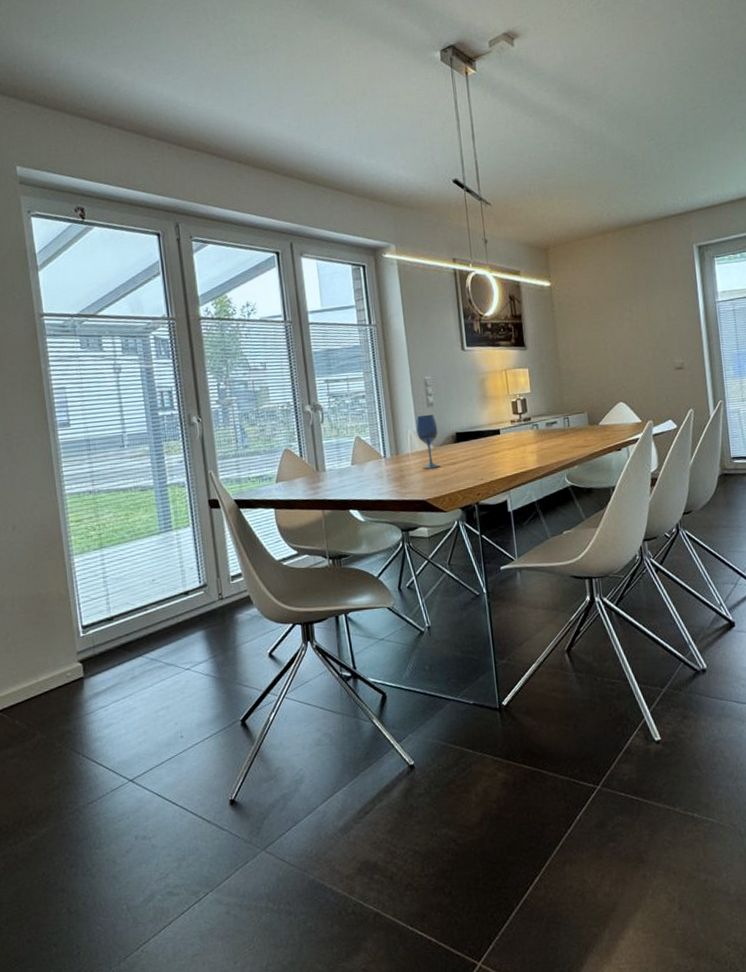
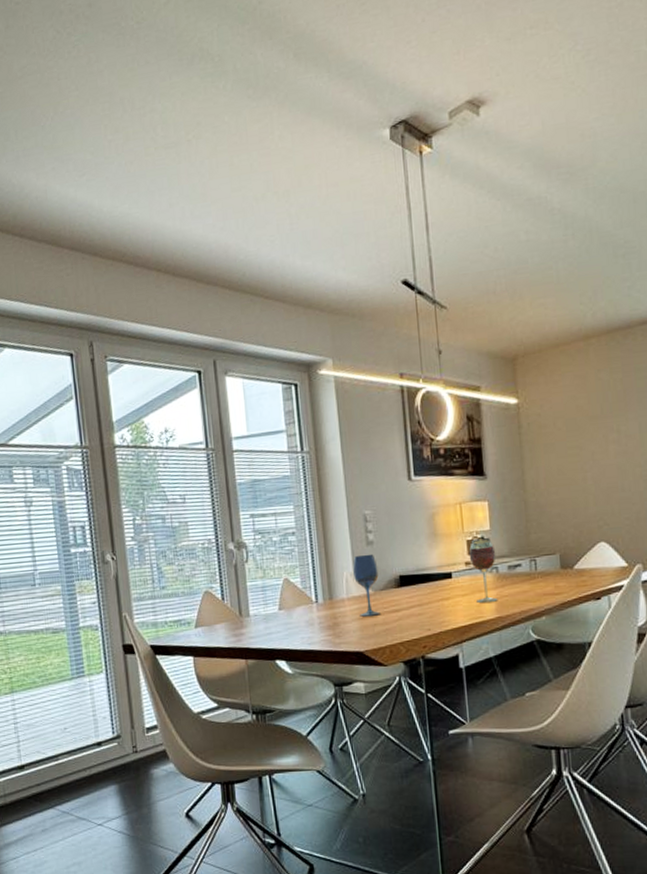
wineglass: none [513,399,539,455] -> present [468,538,498,603]

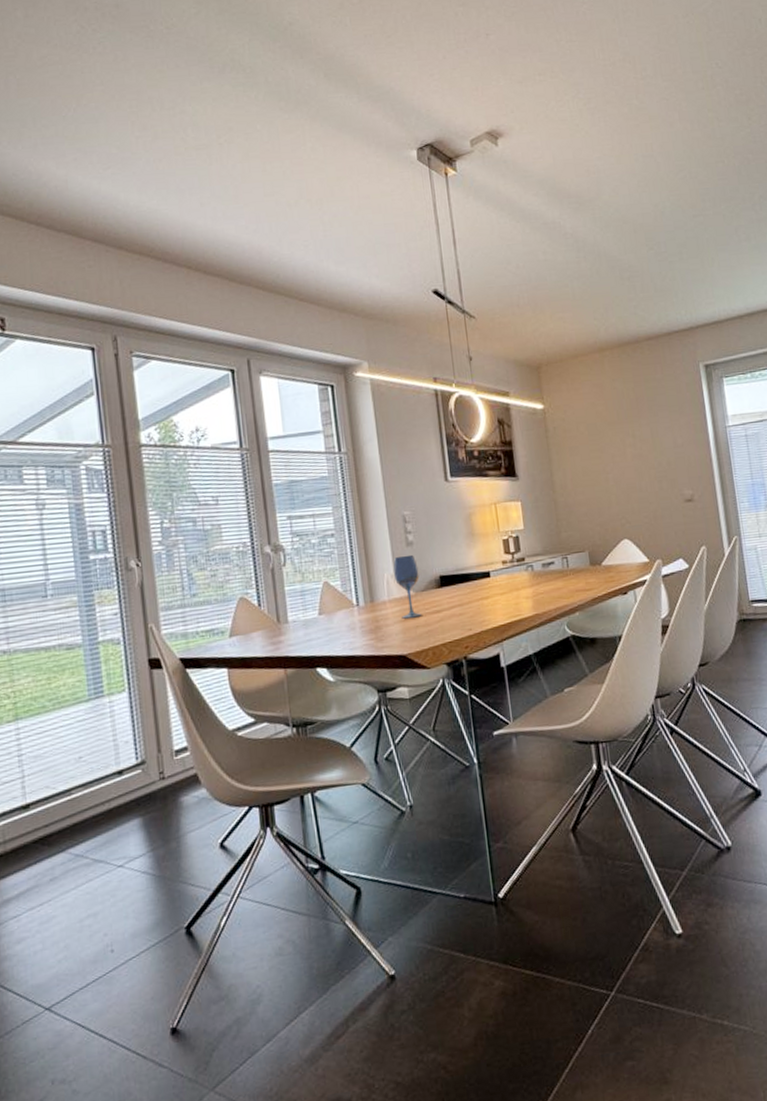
wineglass: present [468,538,498,603] -> none [505,537,535,601]

